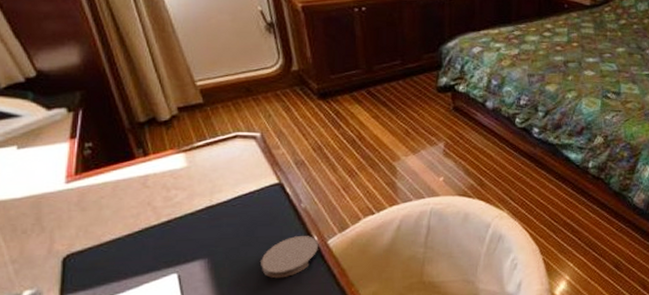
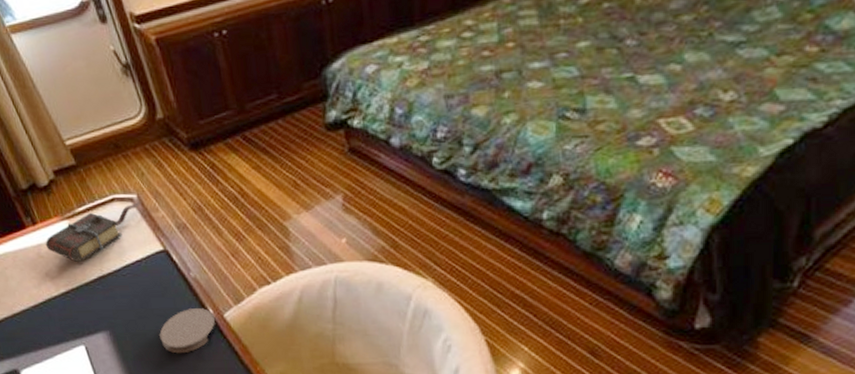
book: none [154,140,262,192] -> present [45,202,140,262]

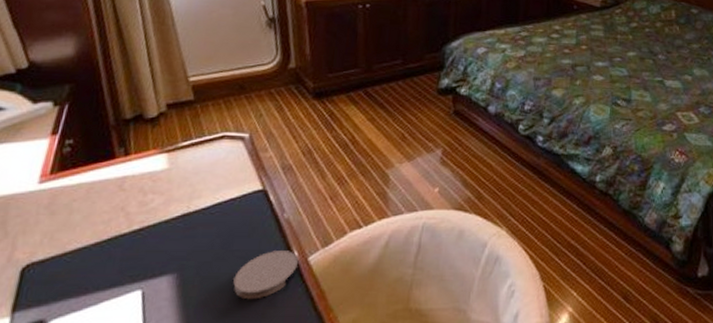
book: present [45,202,140,262] -> none [132,141,251,197]

